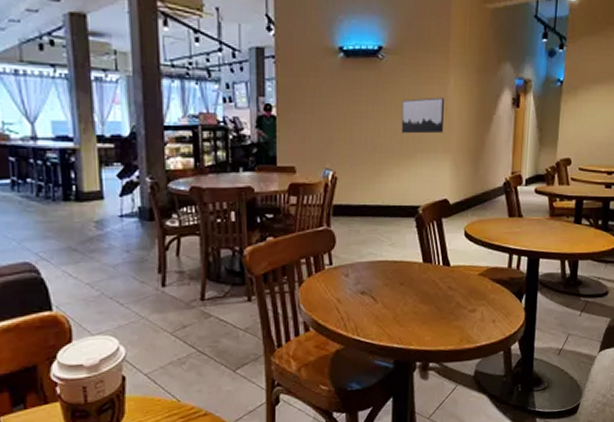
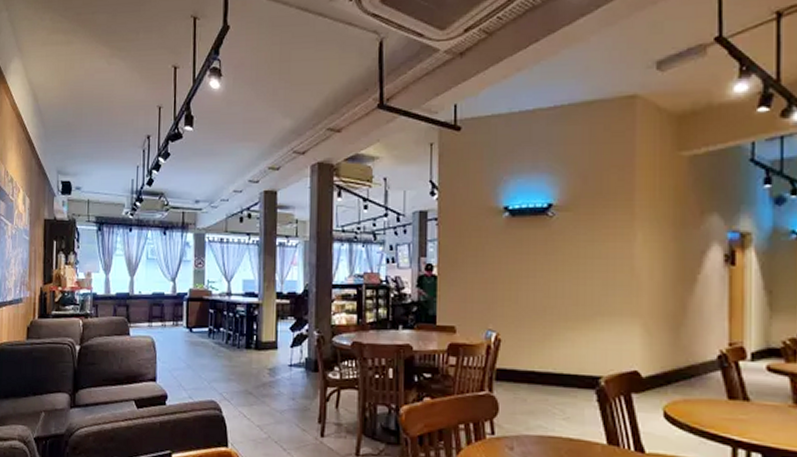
wall art: present [401,97,444,134] -> none [576,255,629,295]

